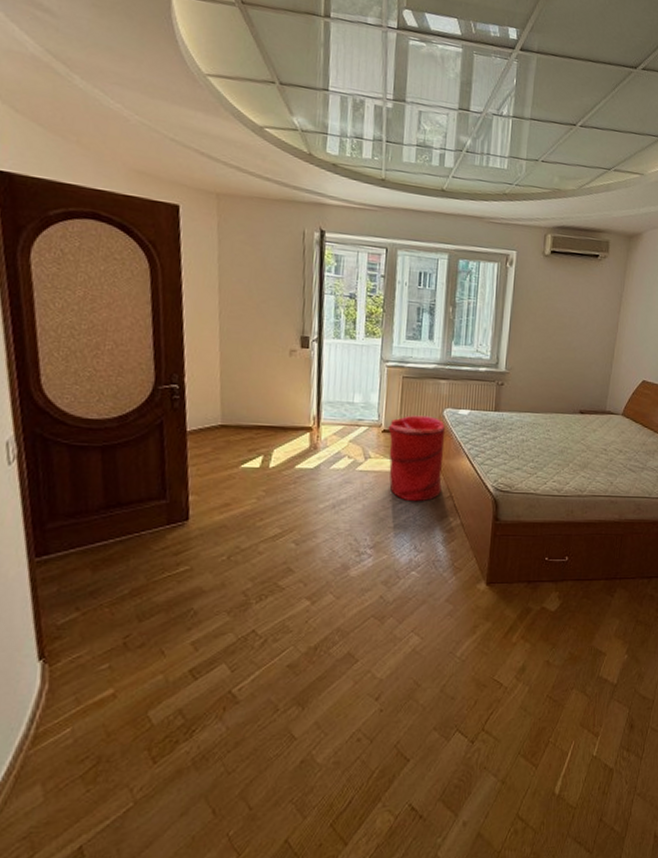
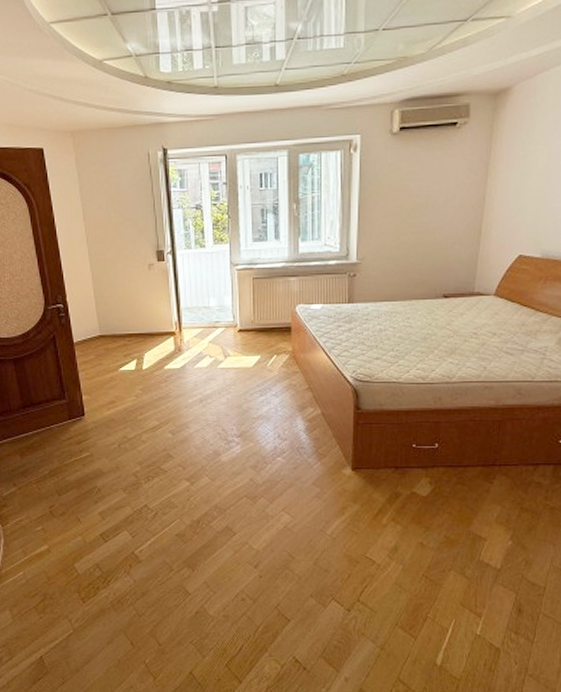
laundry hamper: present [388,415,446,502] -> none [243,313,300,395]

